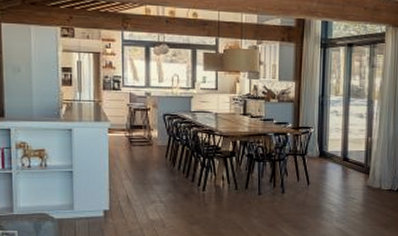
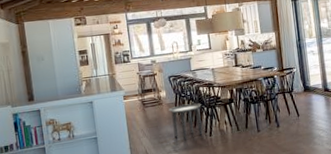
side table: none [159,149,198,190] -> present [168,103,203,140]

